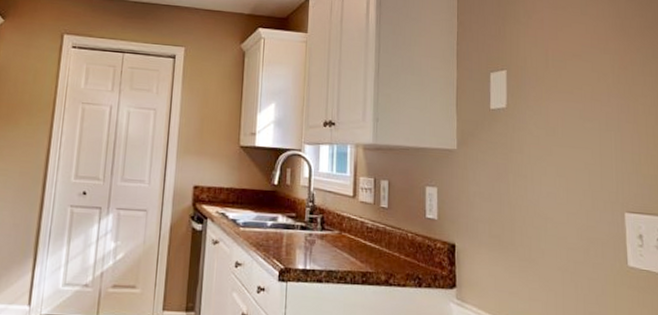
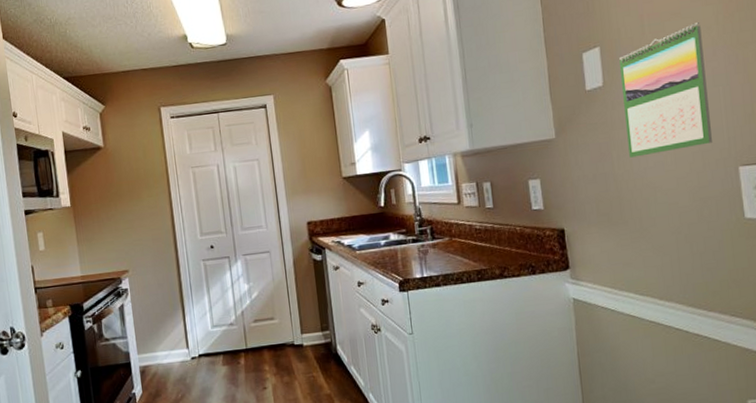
calendar: none [524,67,602,185] -> present [619,22,712,158]

